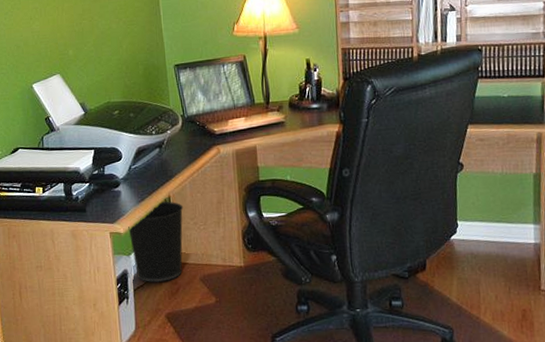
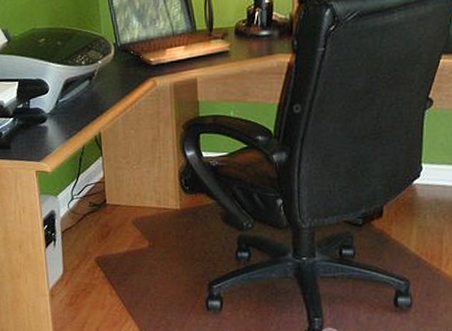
wastebasket: present [128,201,184,282] -> none [55,138,116,224]

